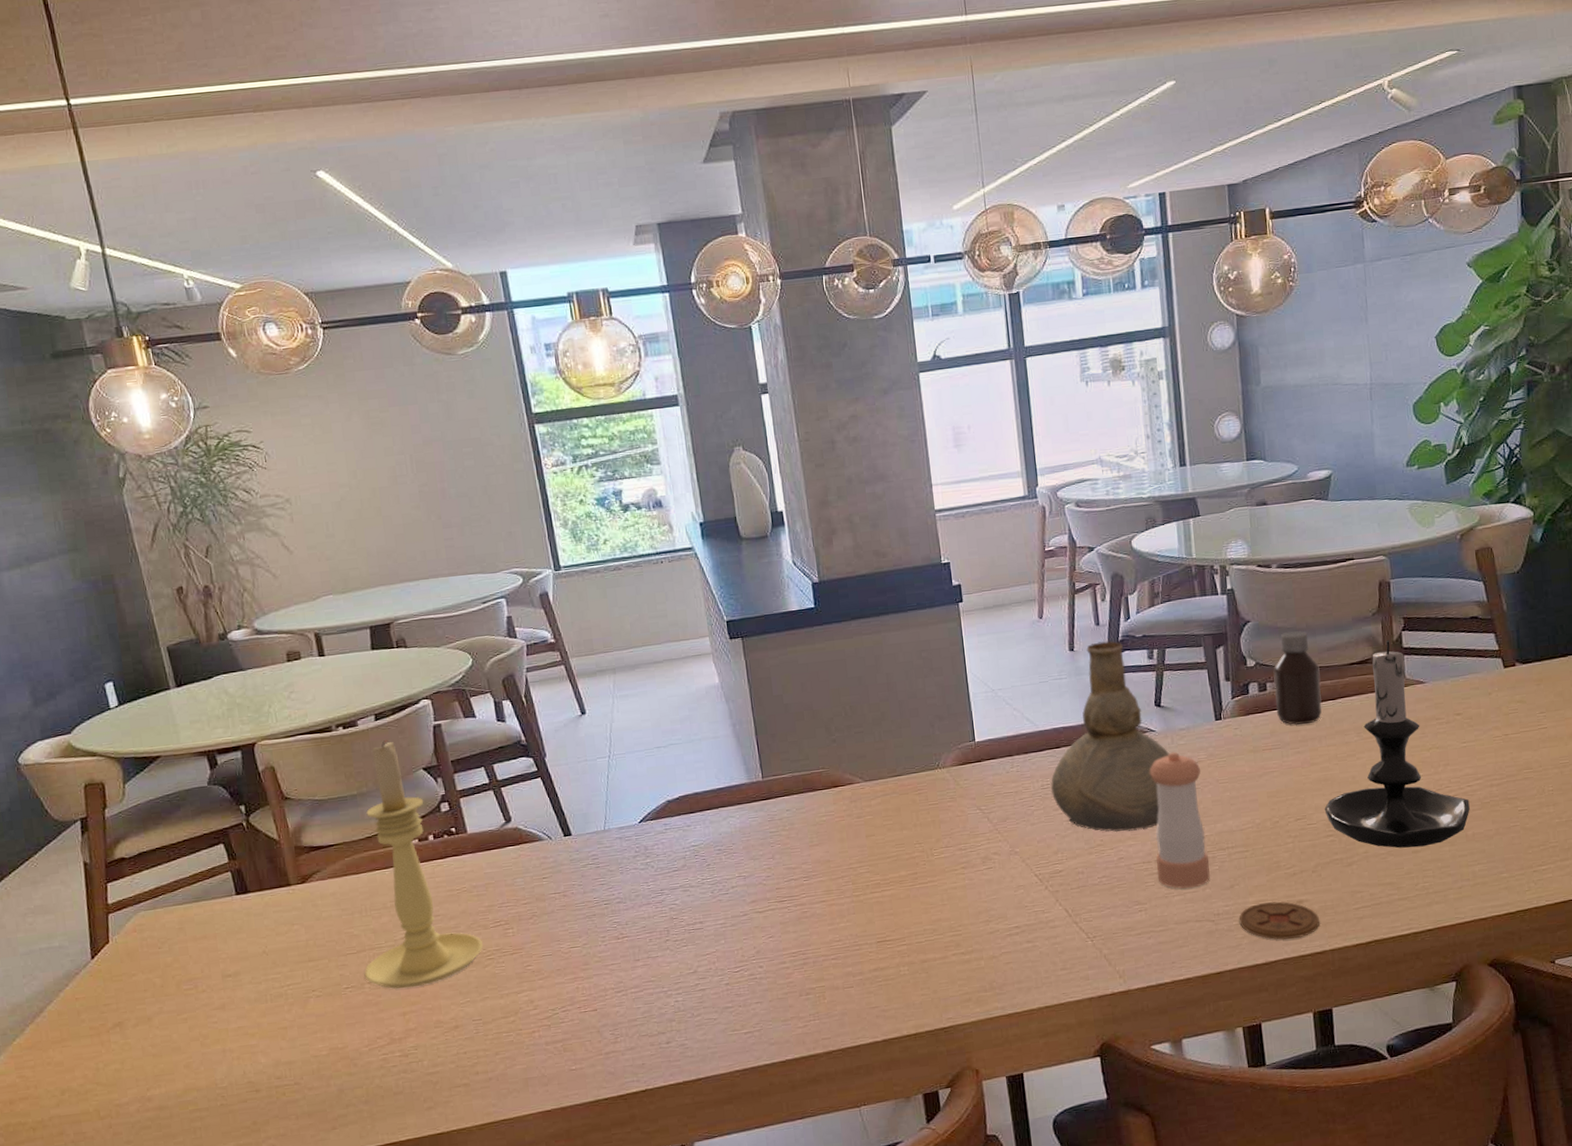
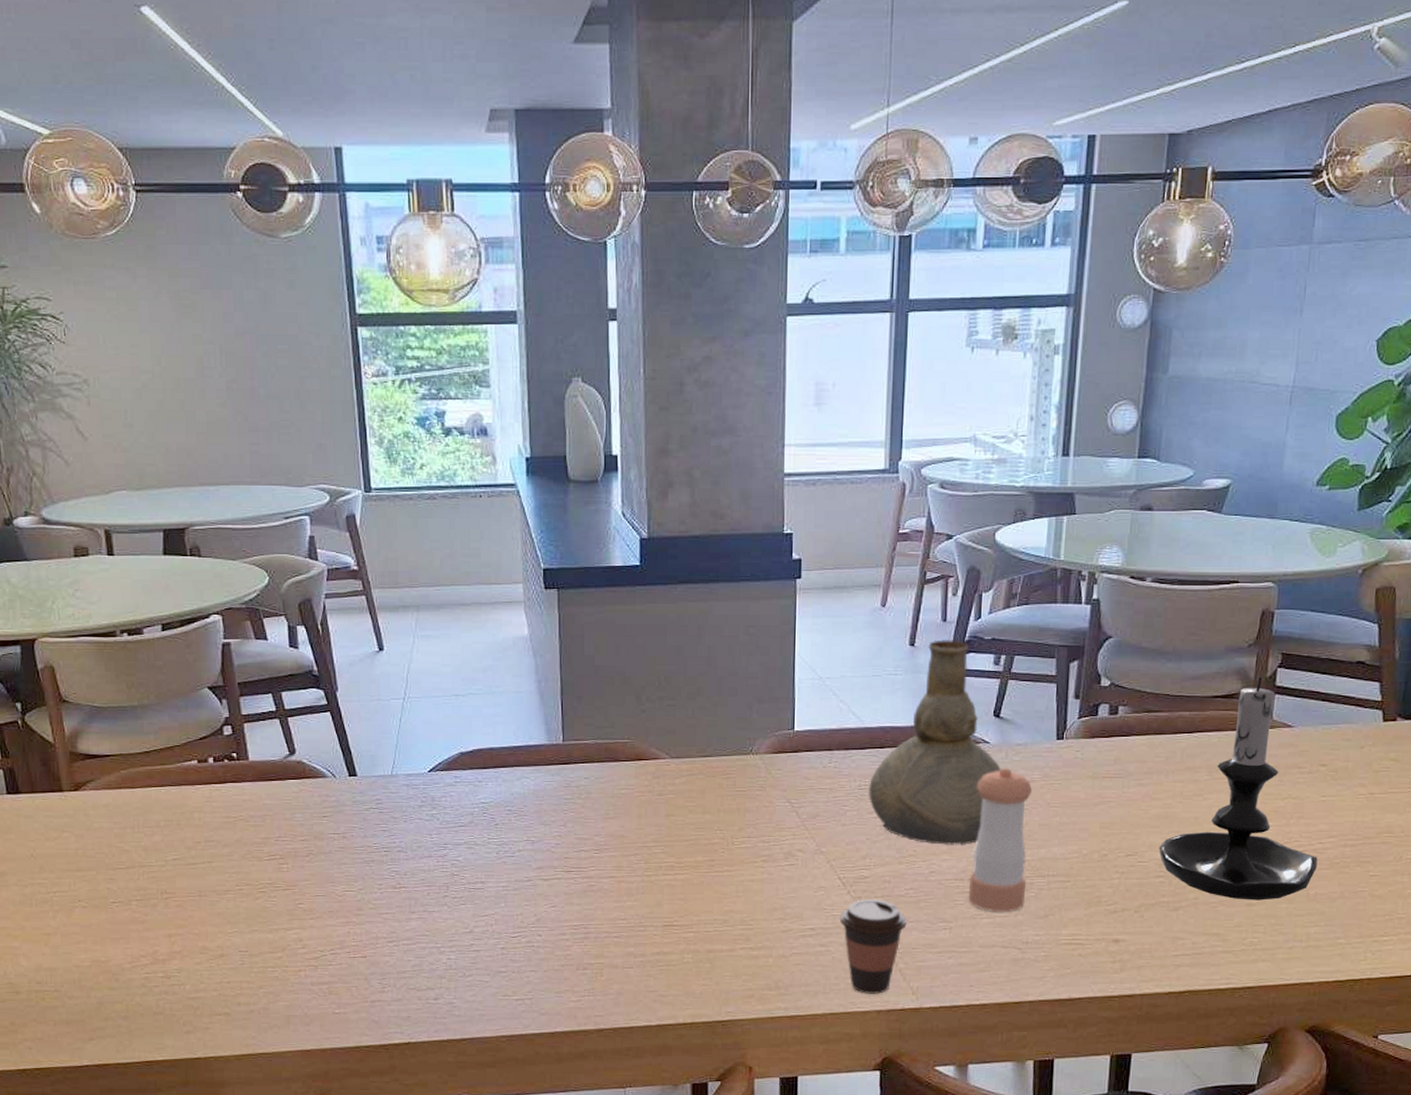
candle holder: present [364,740,483,989] -> none [132,653,255,911]
coffee cup: none [1041,890,1105,983] -> present [839,899,907,994]
coaster: present [1239,901,1320,940] -> none [1048,937,1134,977]
bottle: present [1273,631,1322,725] -> none [1124,653,1180,756]

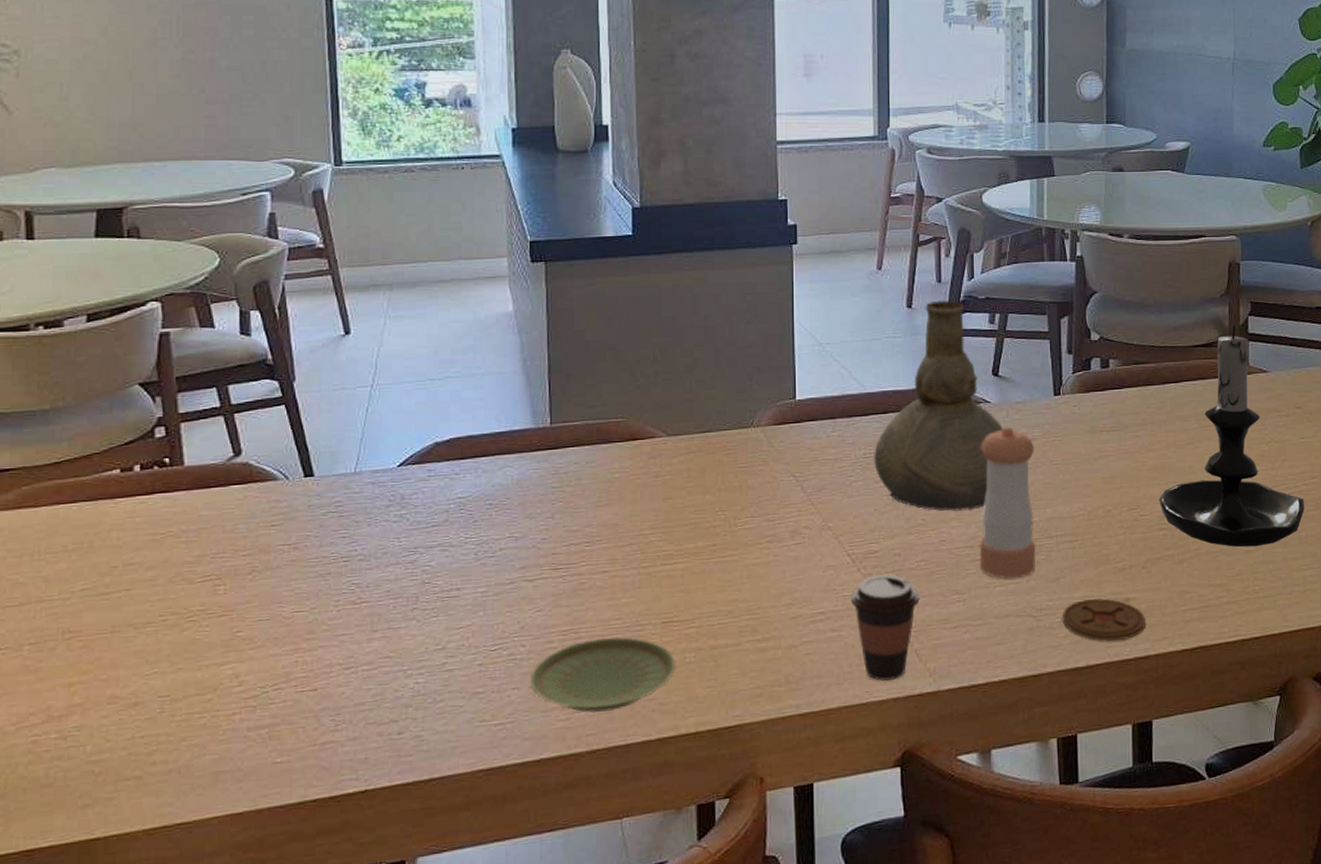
plate: none [544,935,676,998] -> present [529,637,676,713]
coaster: none [1048,937,1134,977] -> present [1062,598,1145,641]

